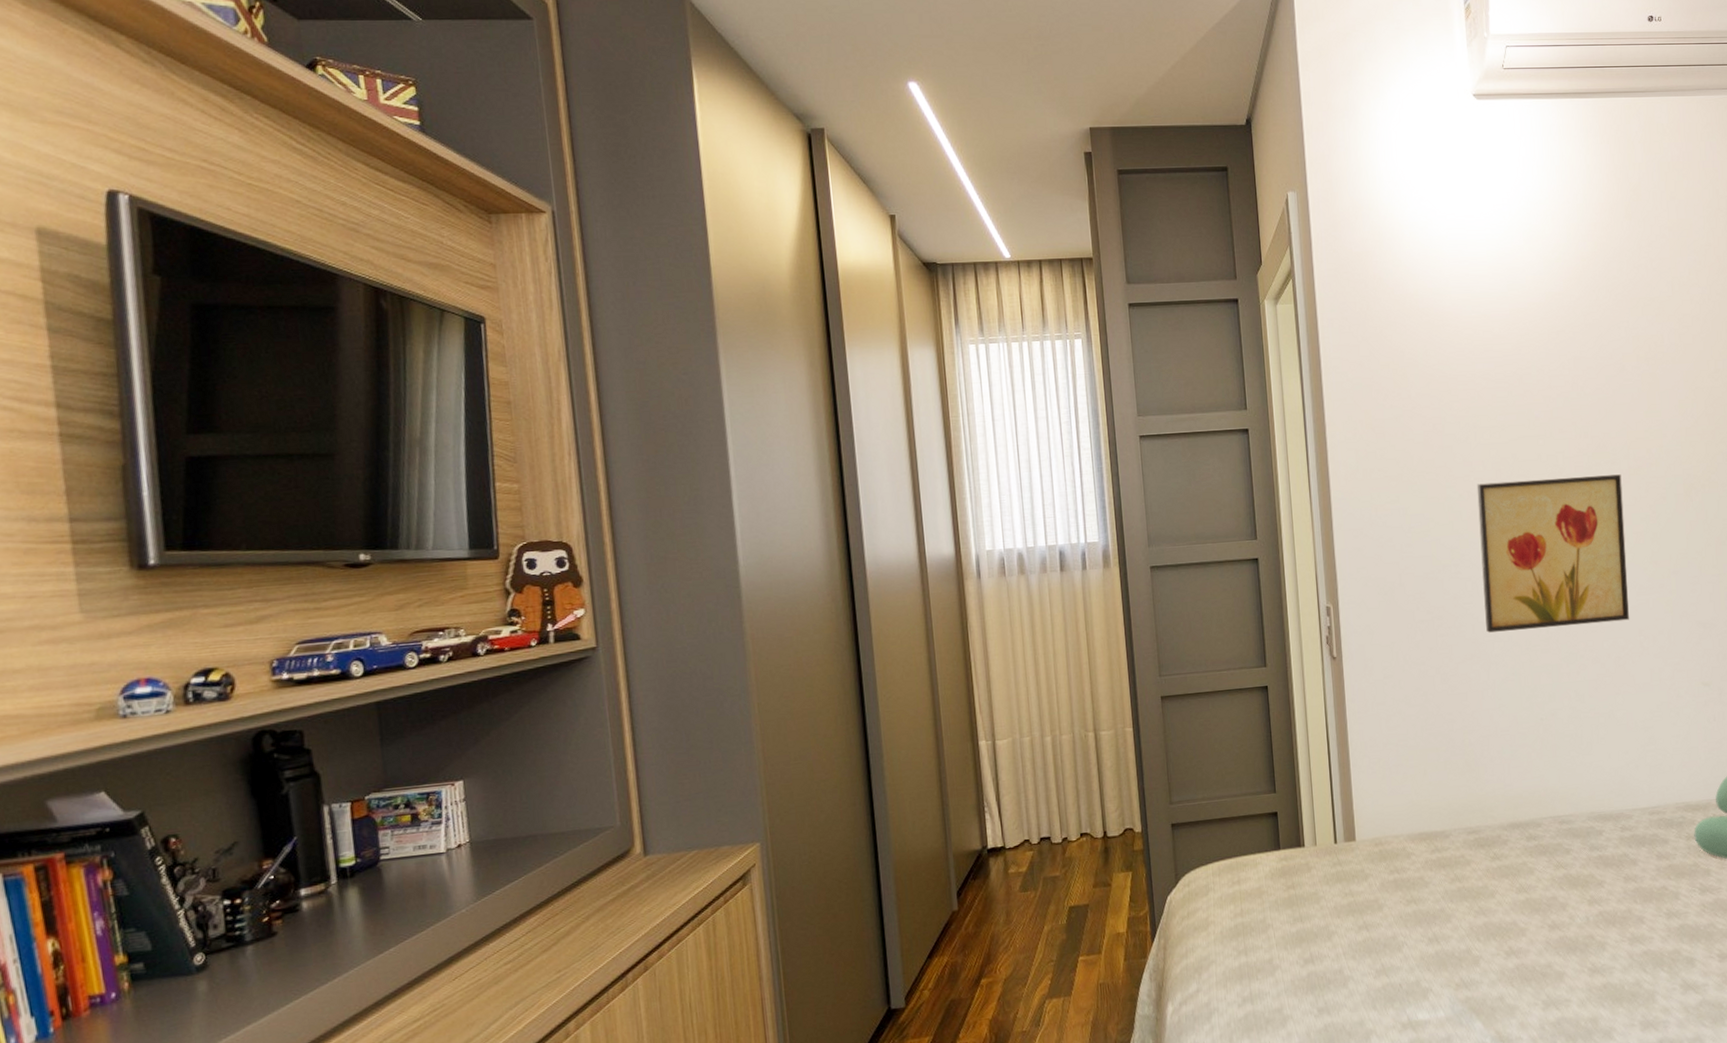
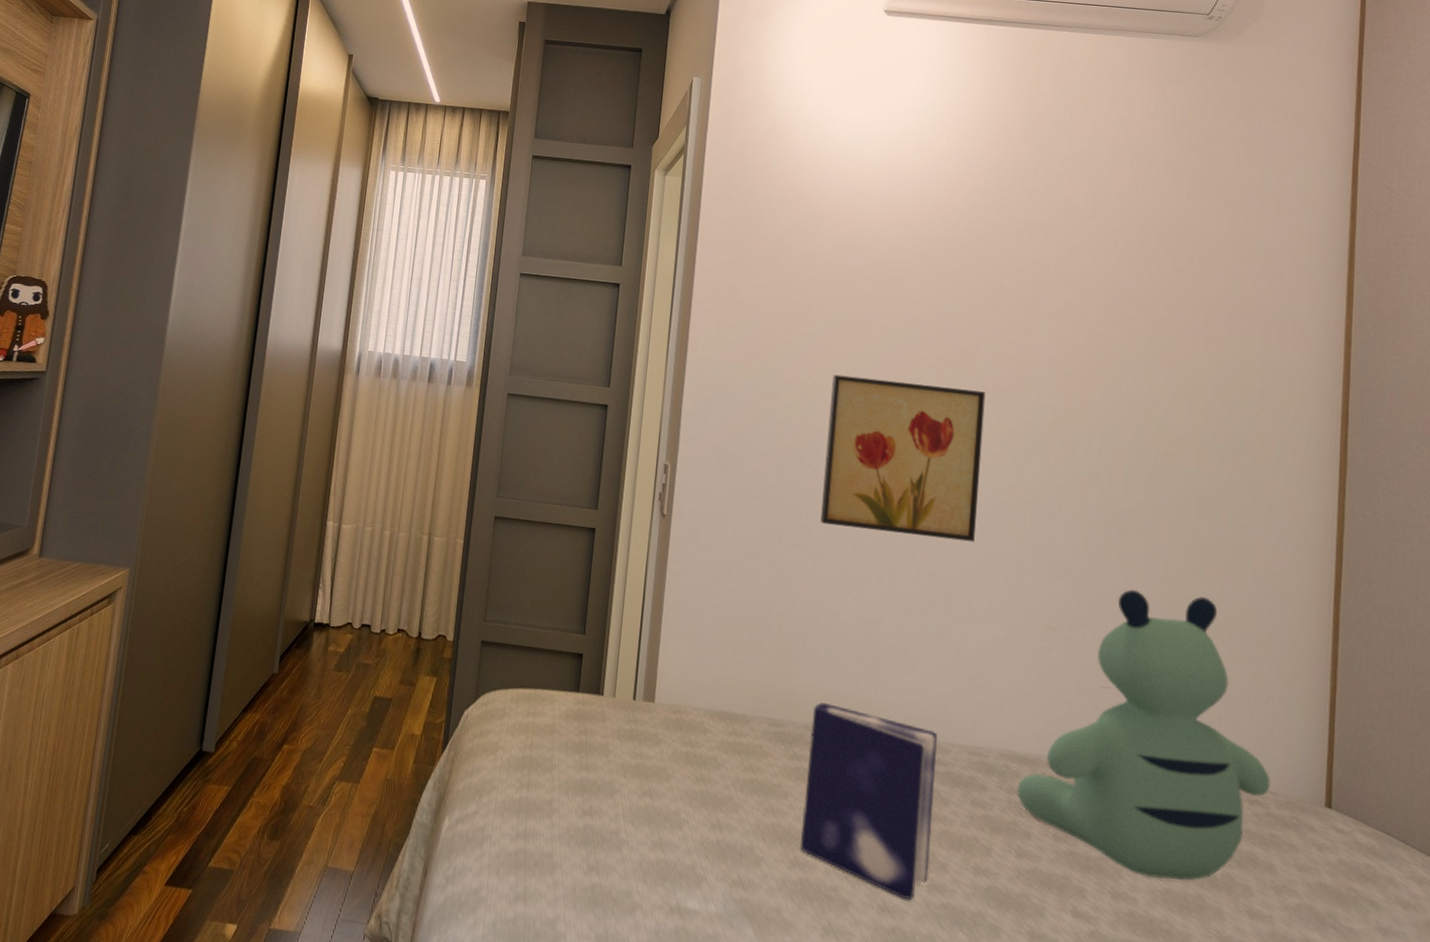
book: none [1505,800,1629,957] -> present [799,702,938,901]

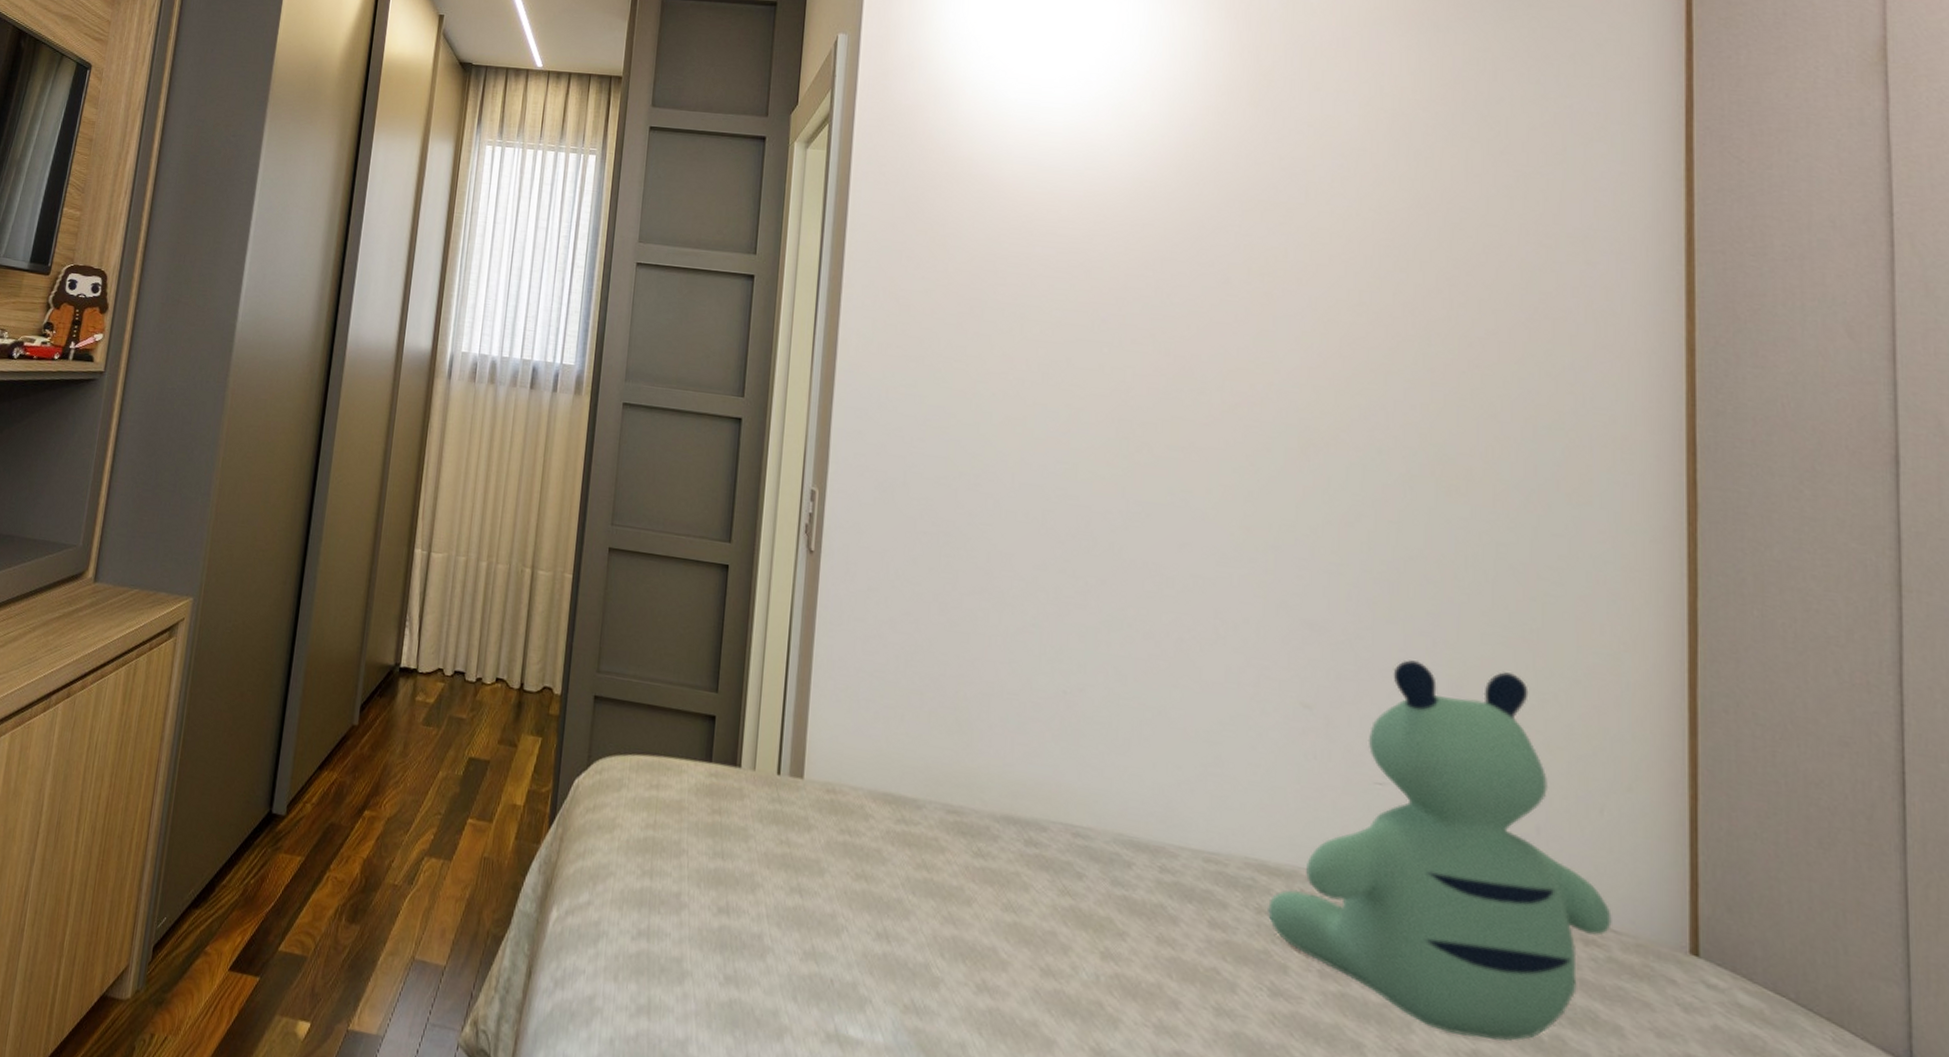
book: present [799,702,938,901] -> none [988,787,1162,1044]
wall art: present [820,374,986,543] -> none [1005,385,1211,595]

